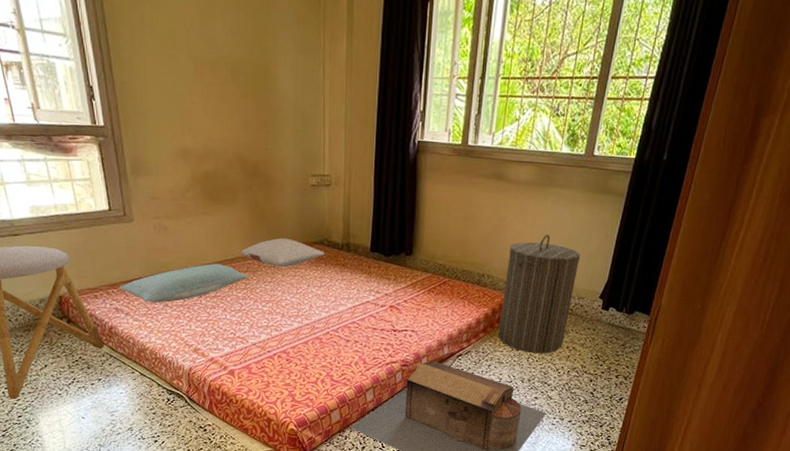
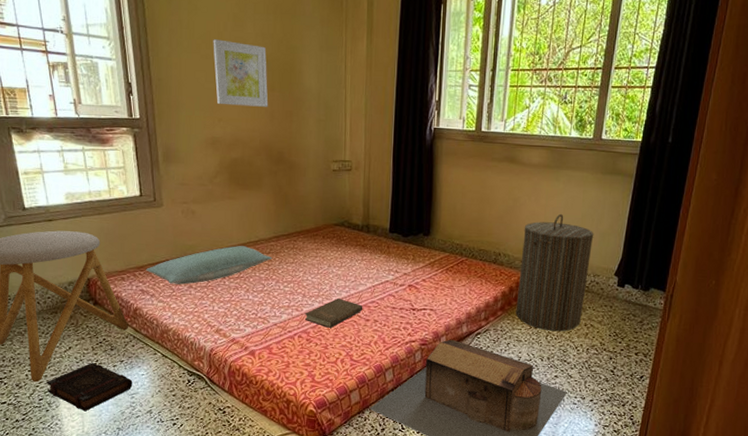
book: none [24,381,112,429] -> present [46,363,133,412]
wall art: none [179,38,242,115] -> present [213,39,269,107]
pillow: present [241,238,325,268] -> none [264,220,345,249]
book: none [284,319,343,348] -> present [304,298,363,328]

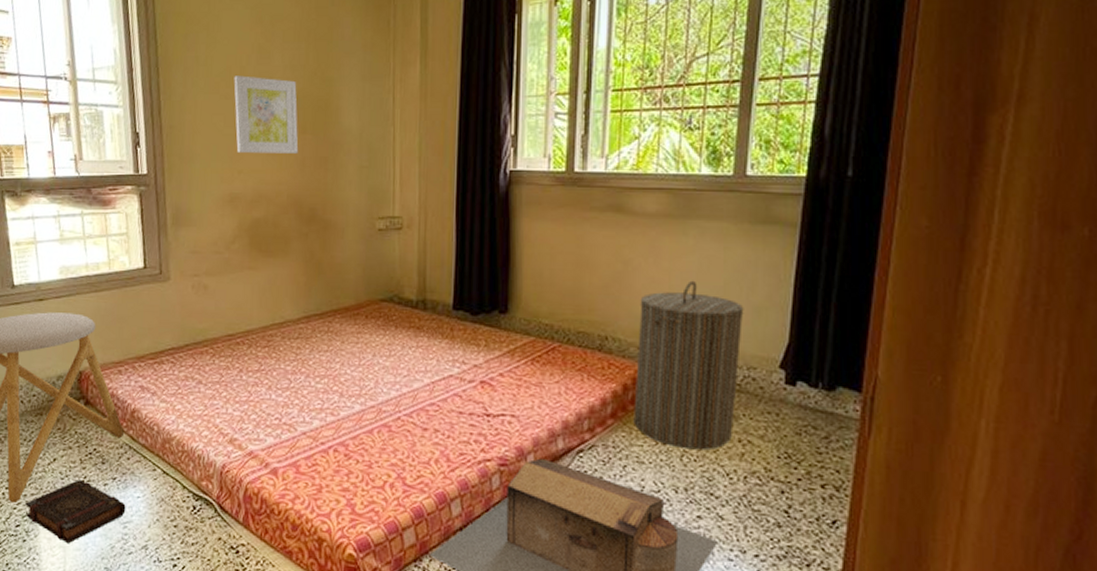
pillow: present [145,246,273,285] -> none [146,329,302,380]
book: present [304,298,363,328] -> none [342,399,419,439]

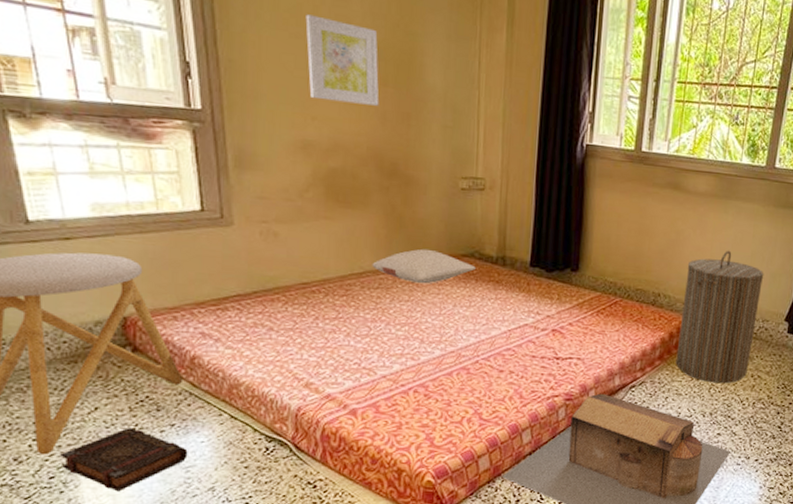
pillow: none [292,295,395,333] -> present [372,248,476,284]

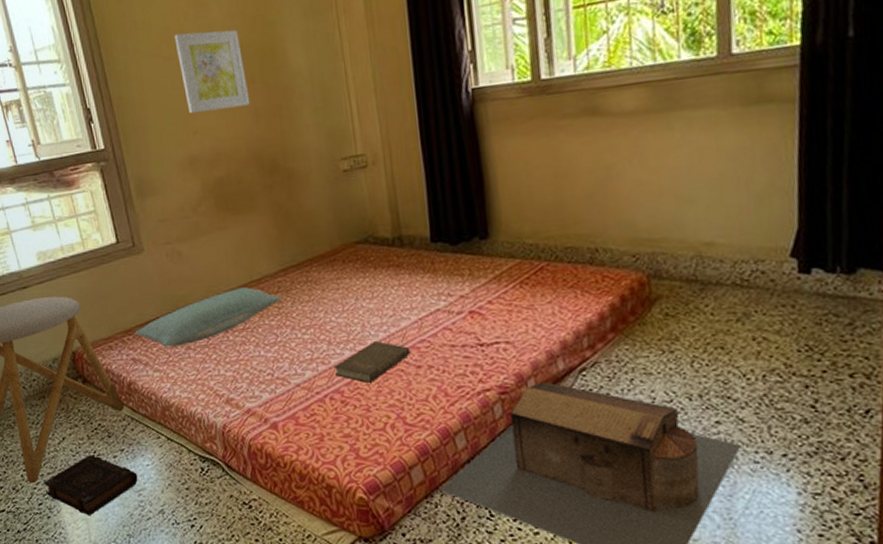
pillow: none [207,278,382,326] -> present [134,287,283,347]
pillow: present [372,248,476,284] -> none [268,242,372,281]
book: none [422,345,496,381] -> present [333,341,411,383]
laundry hamper: present [676,250,764,384] -> none [628,176,746,354]

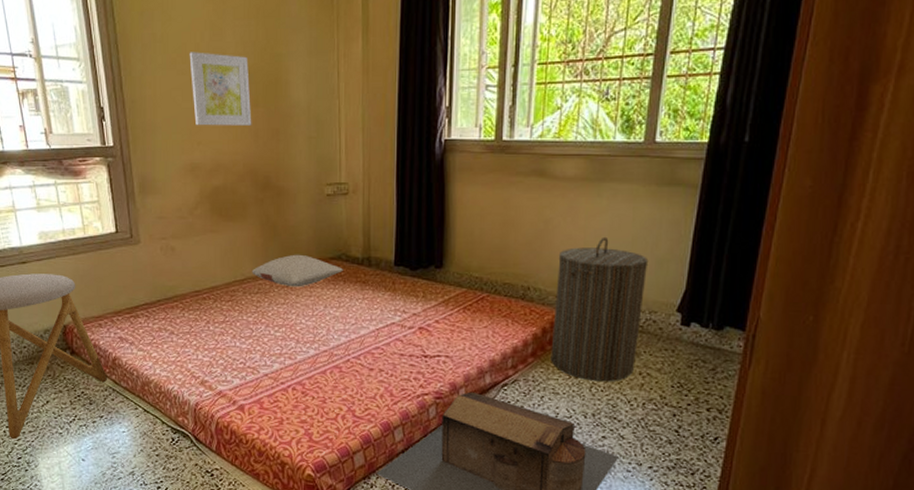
book: present [44,455,138,516] -> none [25,418,113,472]
pillow: present [134,287,283,347] -> none [123,285,262,331]
pillow: none [268,242,372,281] -> present [251,254,343,287]
book: present [333,341,411,383] -> none [299,344,366,379]
laundry hamper: none [628,176,746,354] -> present [550,236,649,382]

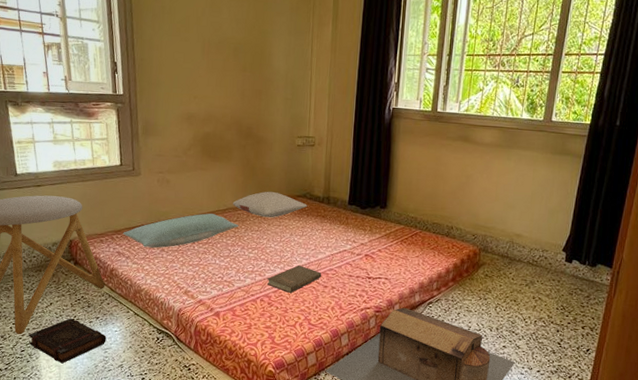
book: none [25,418,113,472] -> present [28,318,106,364]
pillow: none [123,285,262,331] -> present [122,213,239,248]
wall art: present [189,52,252,126] -> none [191,23,240,86]
book: none [299,344,366,379] -> present [267,265,322,293]
laundry hamper: present [550,236,649,382] -> none [466,190,543,304]

